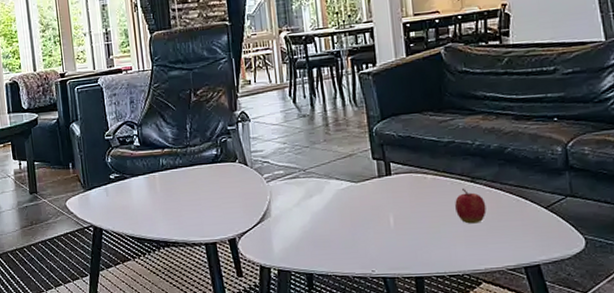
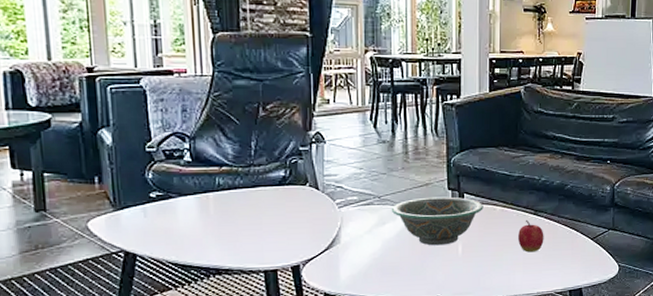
decorative bowl: none [317,166,413,218] -> present [391,196,483,246]

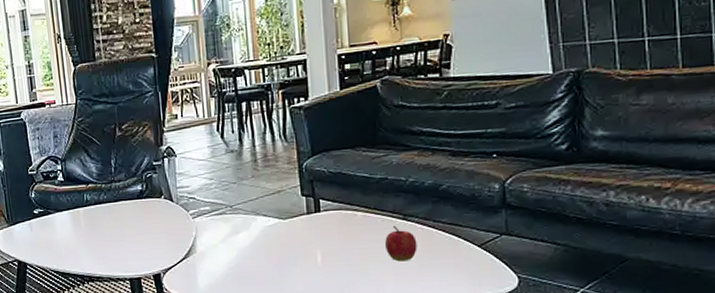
decorative bowl: present [391,196,483,246] -> none [243,203,343,255]

